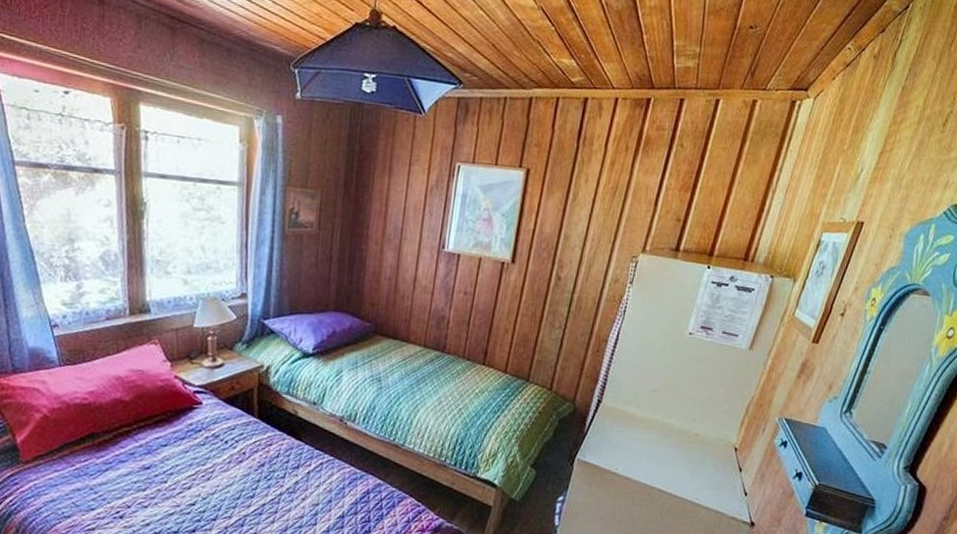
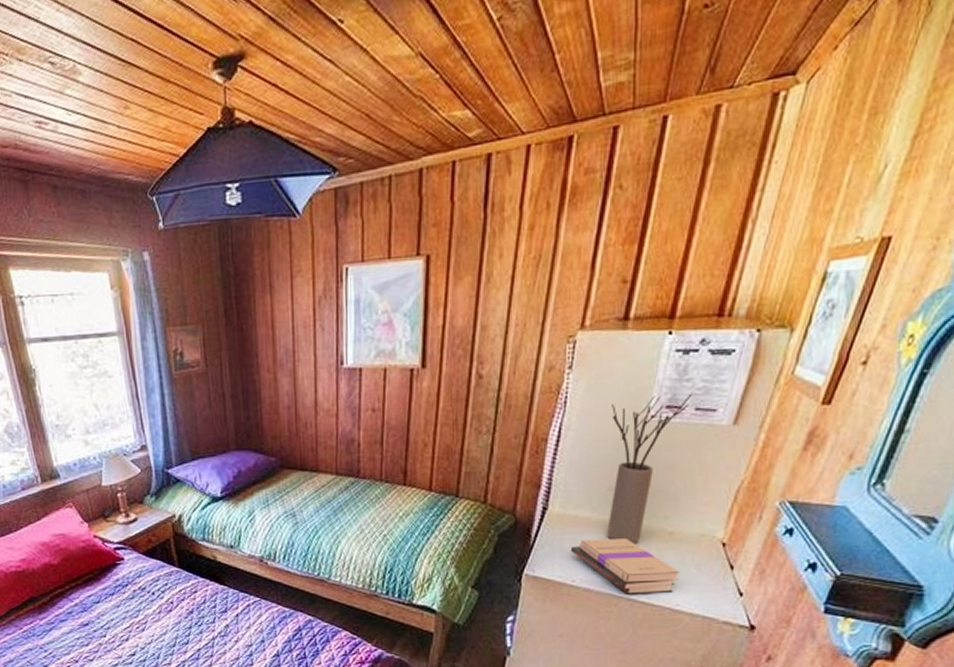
books: none [616,432,702,488] -> present [570,538,680,594]
vase: none [647,317,722,441] -> present [607,393,693,544]

